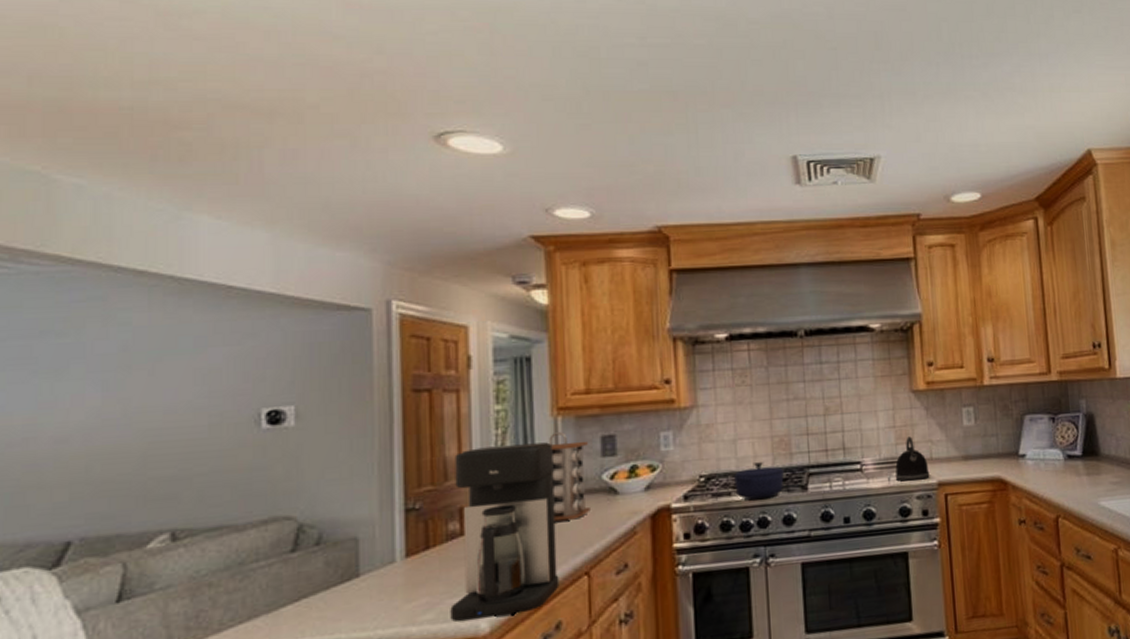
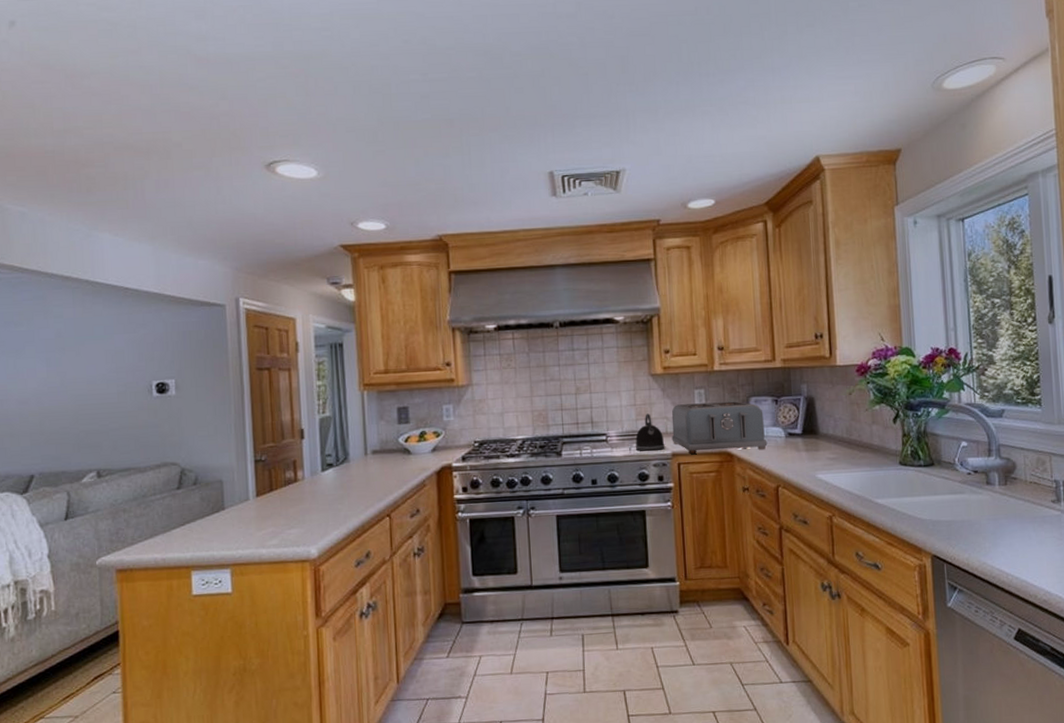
coffee maker: present [450,442,560,623] -> none [289,411,368,548]
spice rack: present [549,431,590,523] -> none [358,403,390,475]
cooking pot: present [733,461,784,501] -> none [501,431,542,463]
toaster: none [936,420,1045,483] -> present [671,401,768,454]

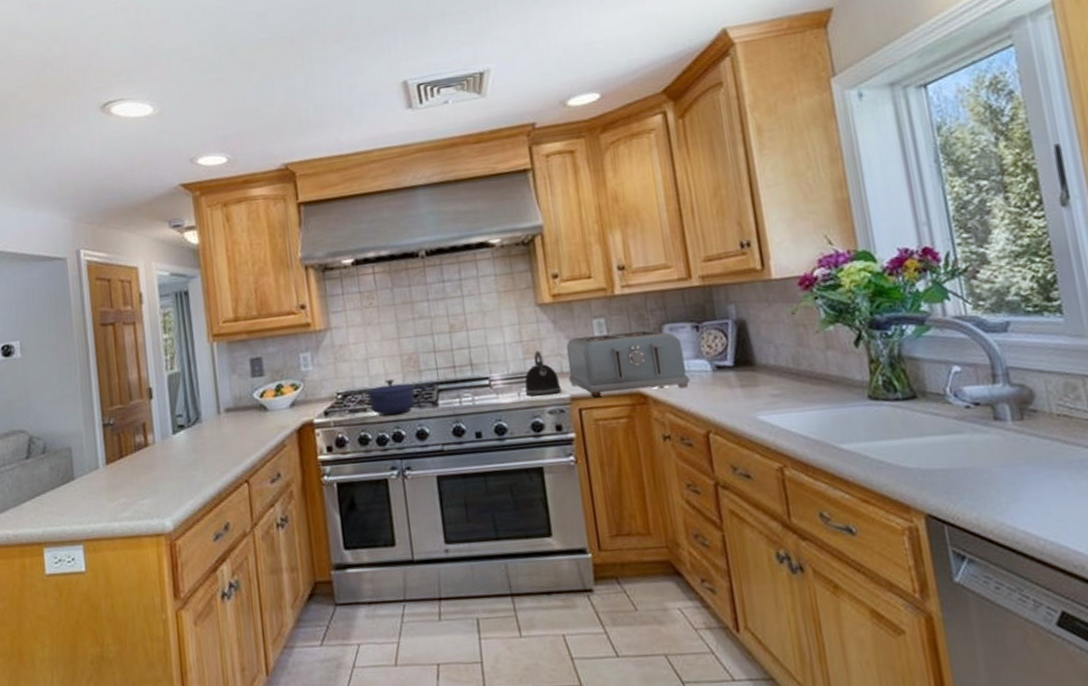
cooking pot: none [501,431,542,463] -> present [367,378,415,416]

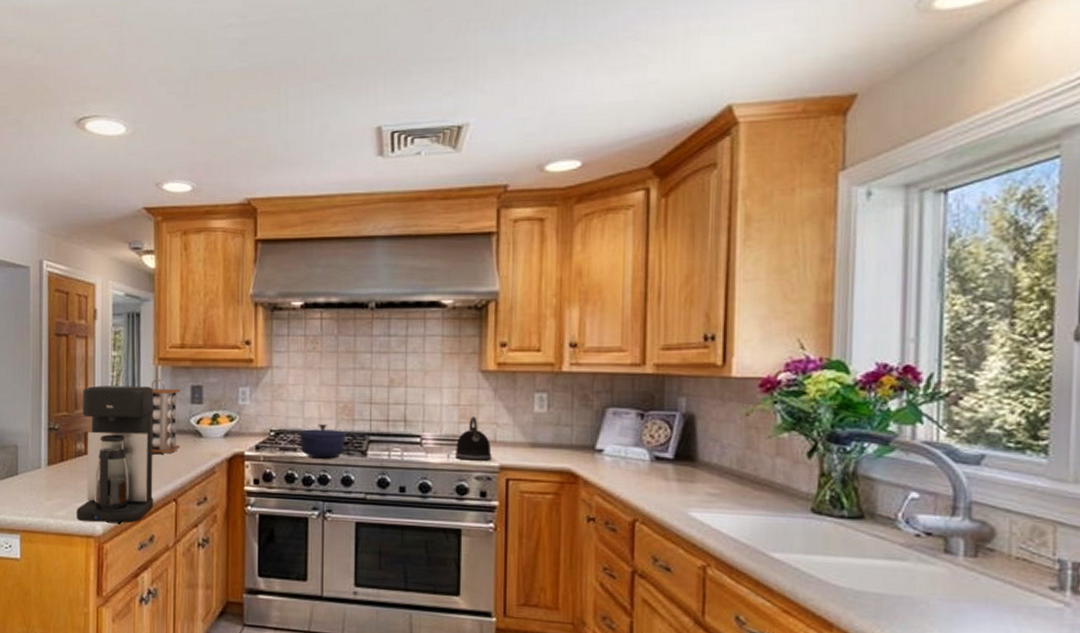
coffee maker: none [136,365,225,520] -> present [76,385,154,524]
spice rack: none [208,355,246,436] -> present [151,378,180,455]
toaster: present [566,330,690,397] -> none [501,409,625,475]

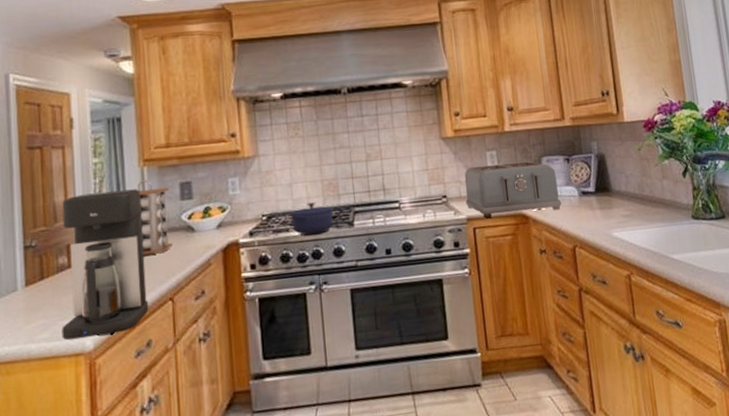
kettle: present [454,416,492,462] -> none [429,178,460,218]
toaster: none [501,409,625,475] -> present [464,161,562,218]

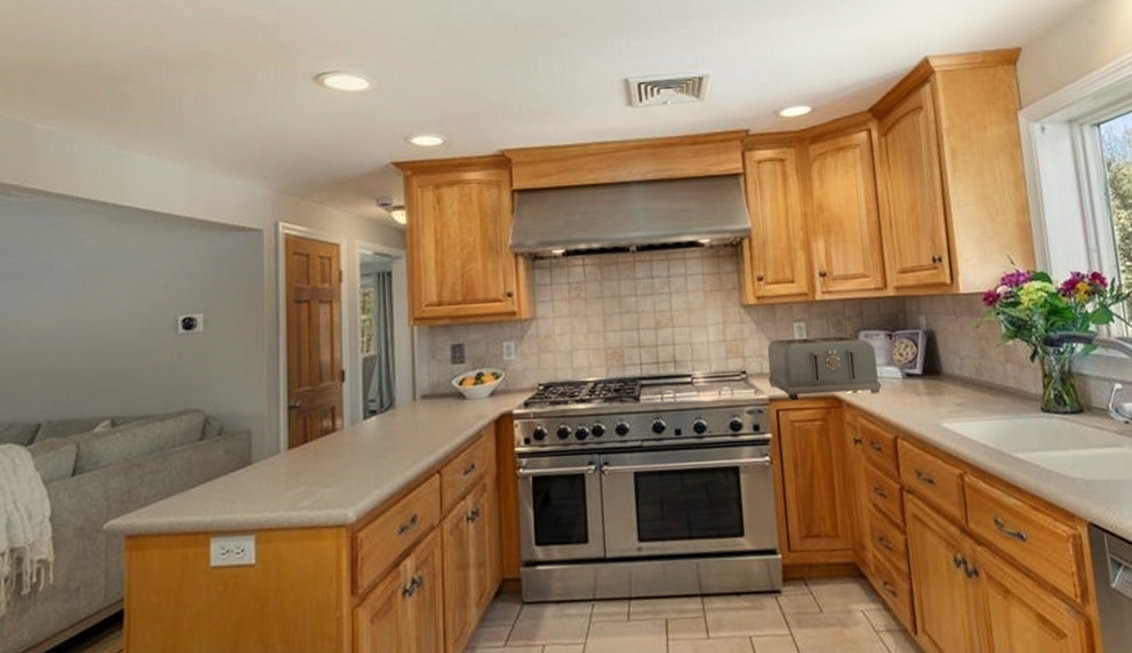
coffee maker: present [62,189,149,341] -> none [324,349,415,510]
spice rack: present [137,179,173,257] -> none [407,339,442,424]
cooking pot: present [290,202,333,236] -> none [569,371,617,409]

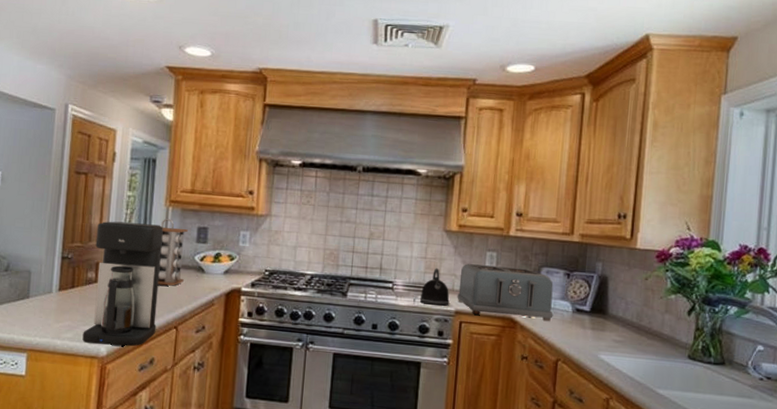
coffee maker: none [324,349,415,510] -> present [82,221,163,347]
spice rack: none [407,339,442,424] -> present [158,218,188,286]
kettle: none [725,351,761,396] -> present [419,268,450,307]

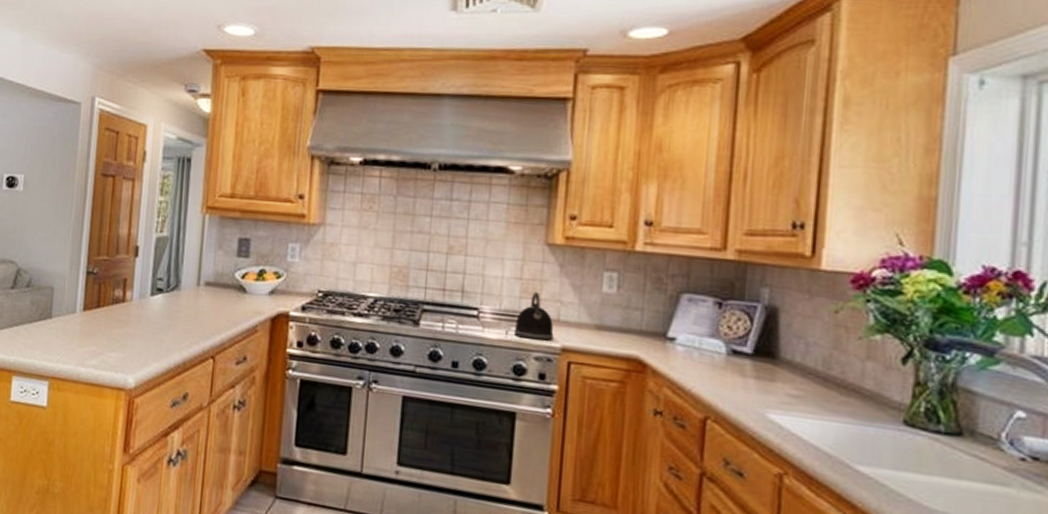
coffee maker: present [82,221,163,347] -> none [108,231,199,379]
spice rack: present [158,218,188,286] -> none [192,227,227,308]
toaster: present [457,264,554,322] -> none [564,287,699,367]

